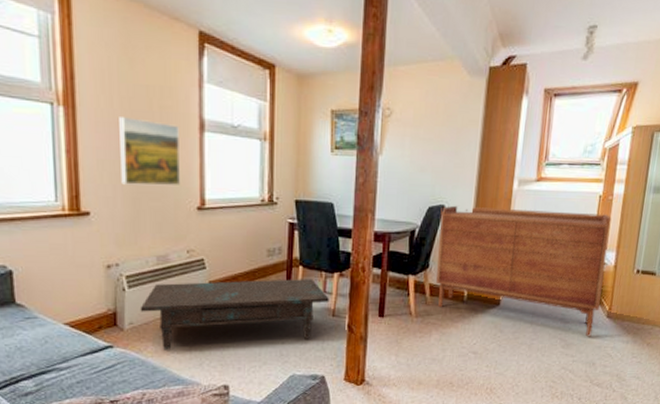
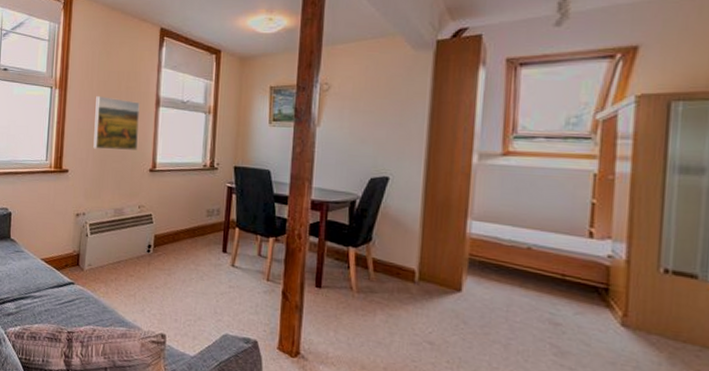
coffee table: present [140,279,329,350] -> none [97,233,264,301]
sideboard: present [436,205,612,337] -> none [381,177,615,348]

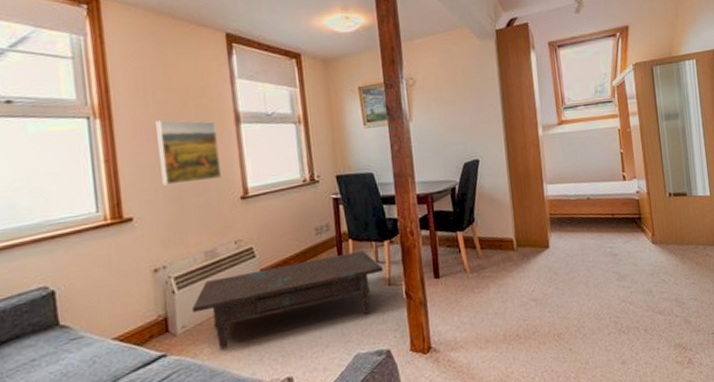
coffee table: none [97,233,264,301] -> present [191,251,383,351]

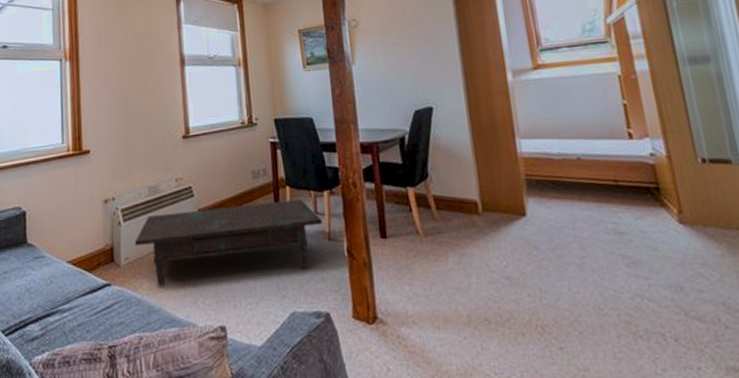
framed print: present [156,120,221,186] -> none [113,62,166,122]

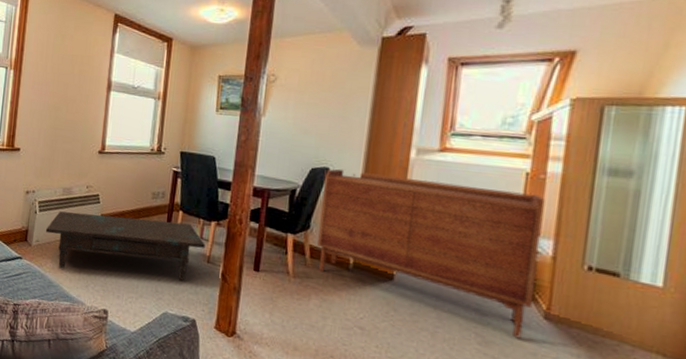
sideboard: none [428,96,665,251] -> present [317,168,545,339]

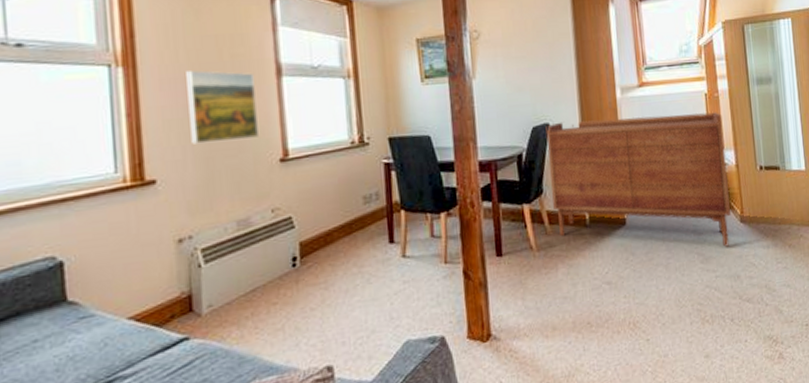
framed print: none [45,78,92,132] -> present [186,70,258,144]
coffee table: present [45,211,205,281] -> none [220,223,439,334]

